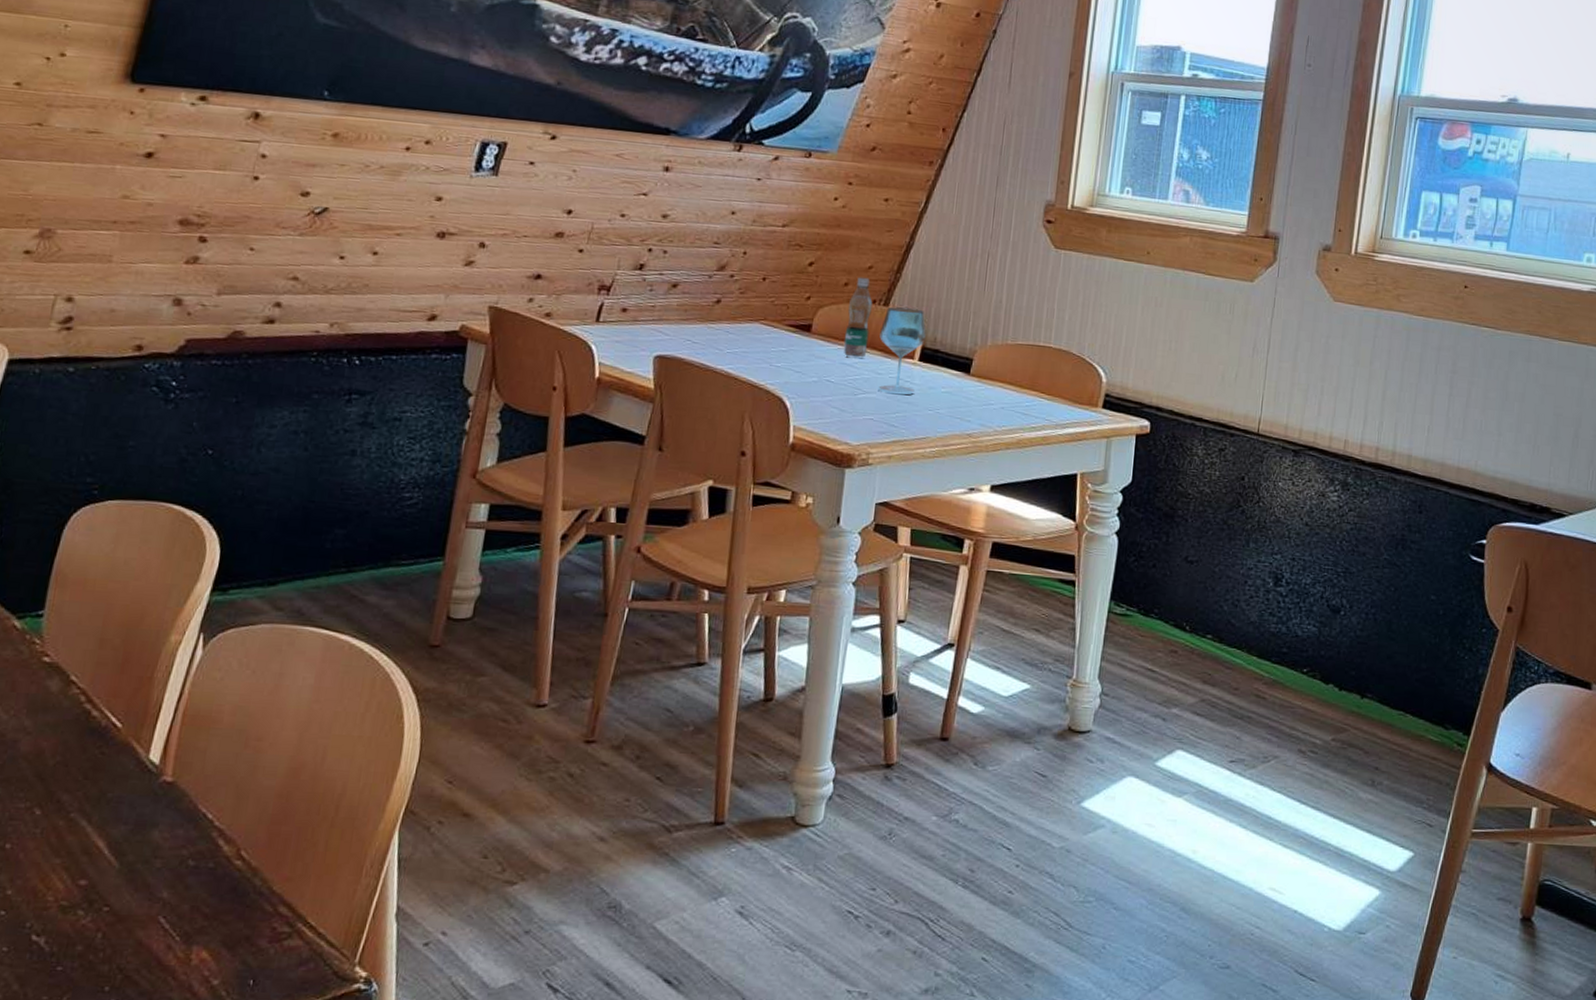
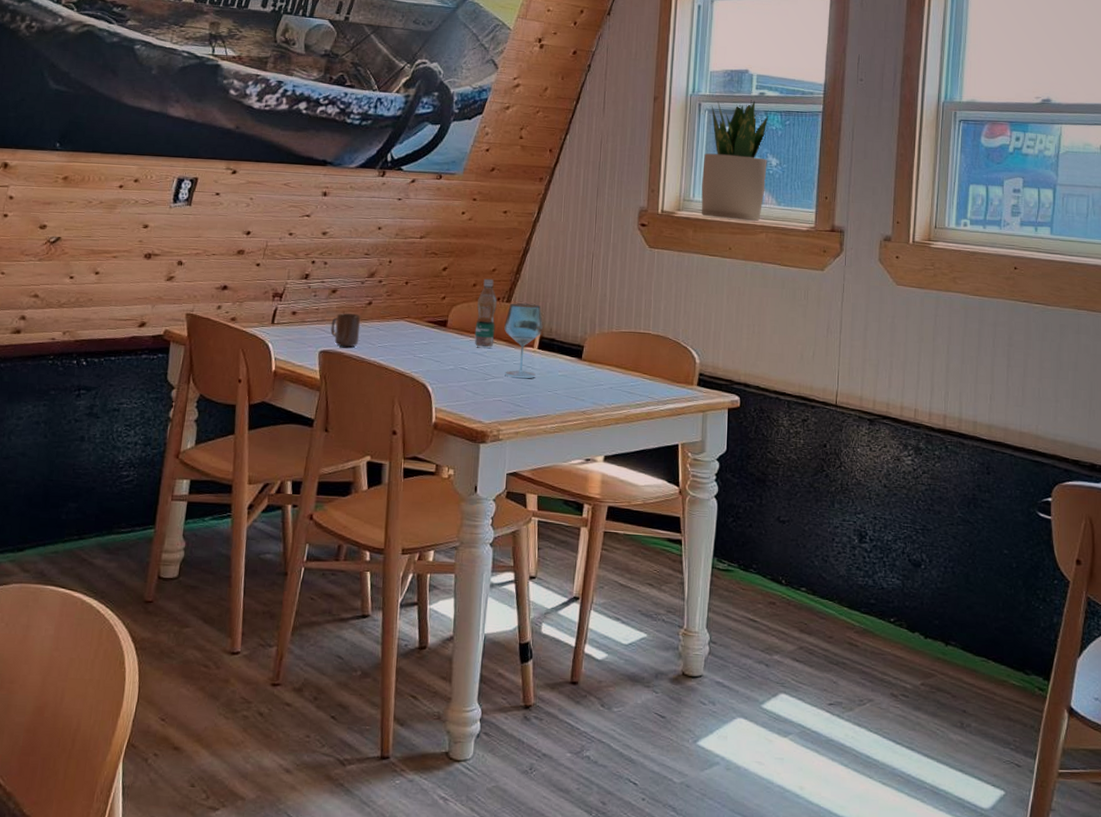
cup: none [669,312,707,352] -> present [330,313,361,347]
planter: none [1117,81,1201,224] -> present [701,100,769,222]

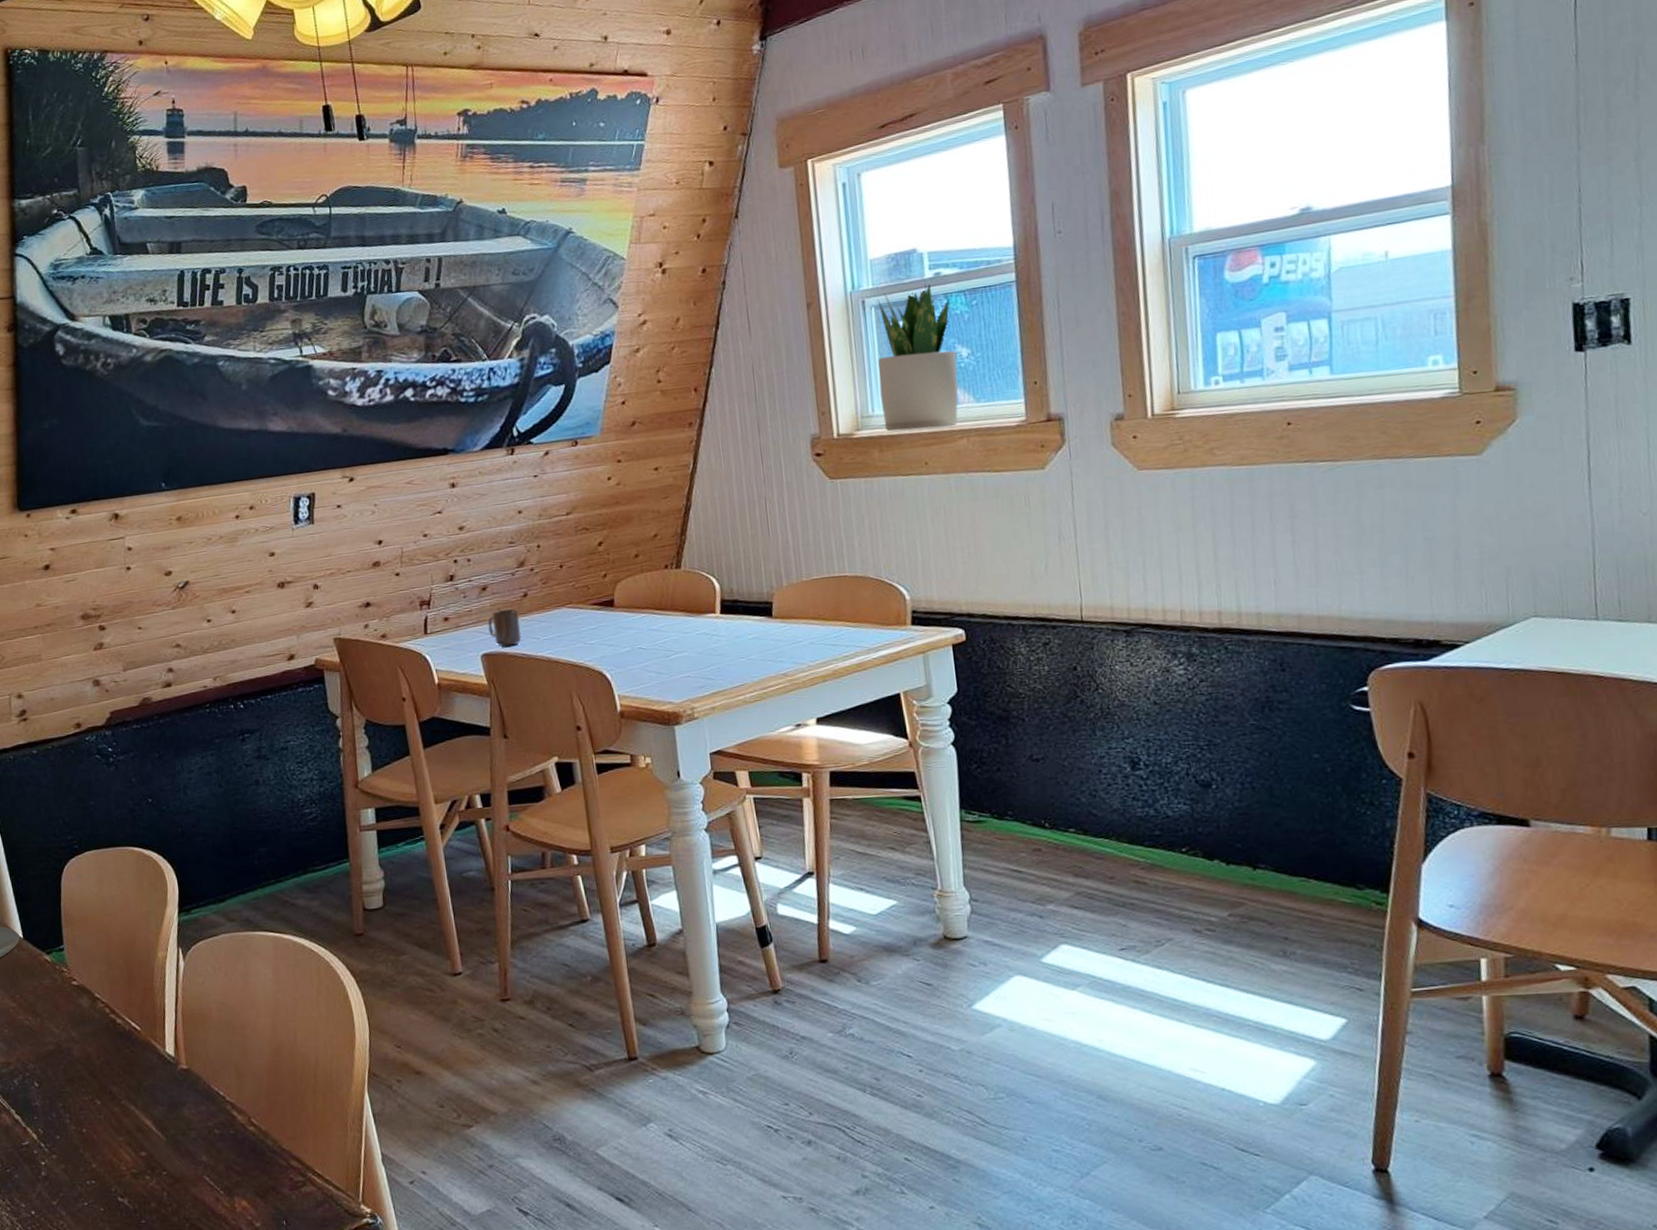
bottle: present [474,278,497,349] -> none [643,545,670,624]
wine glass: present [504,303,543,379] -> none [678,565,723,650]

